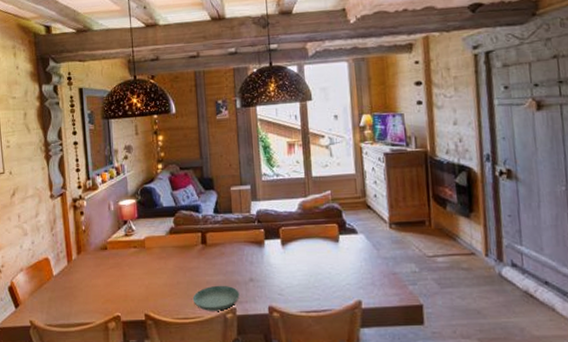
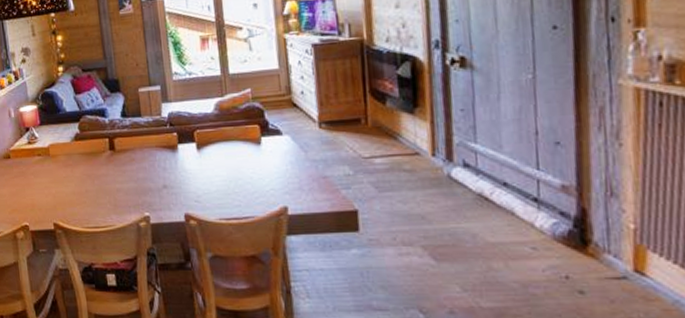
saucer: present [192,285,240,311] -> none [102,192,153,220]

